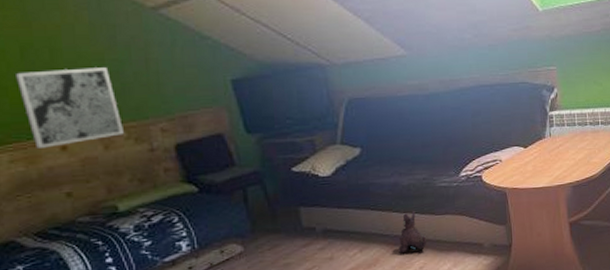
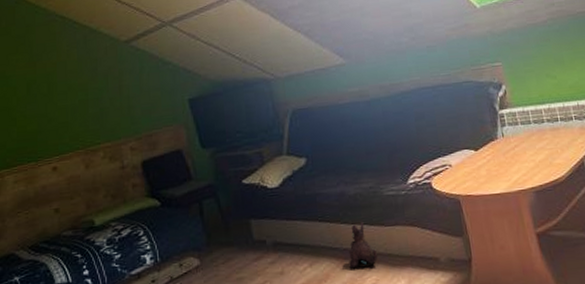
wall art: present [16,67,124,148] -> none [23,96,101,170]

